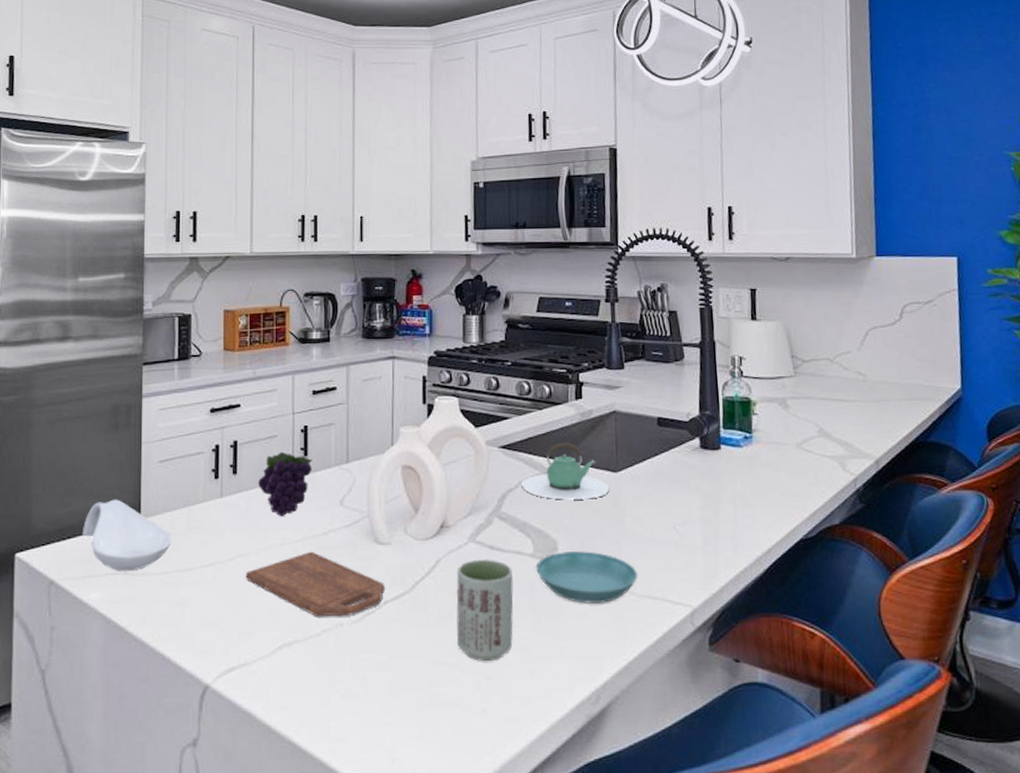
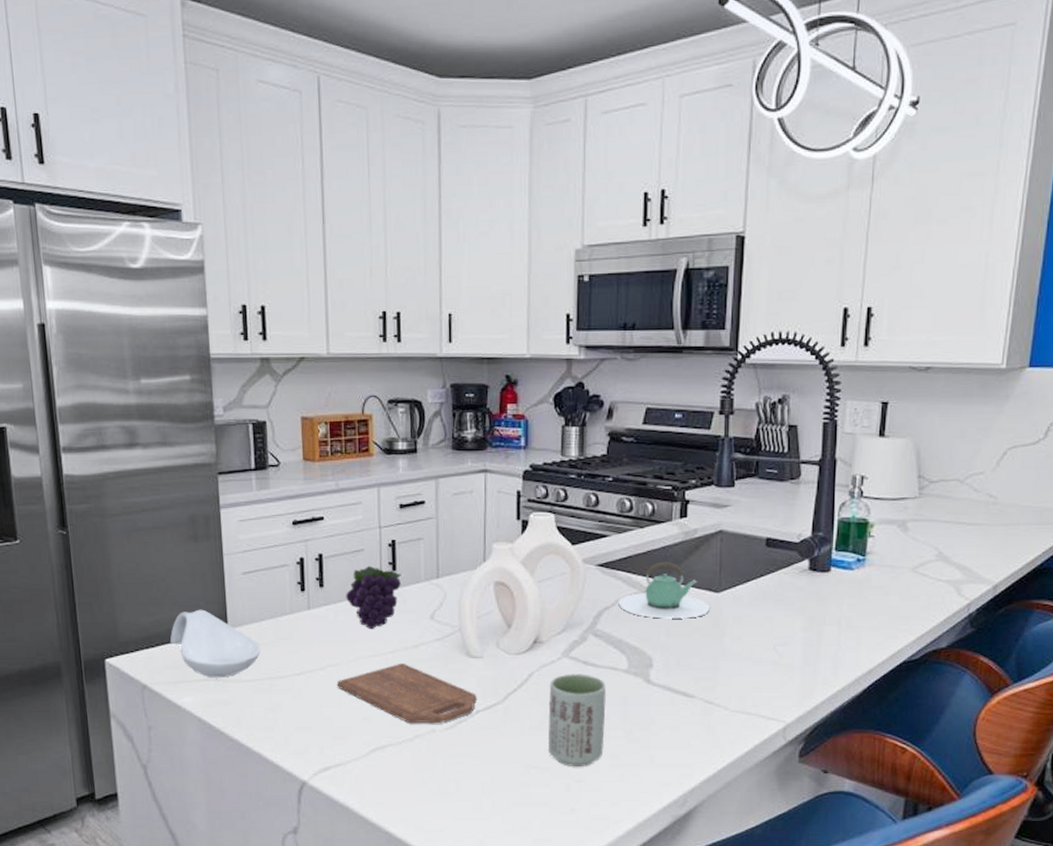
saucer: present [536,551,638,604] -> none [630,668,733,717]

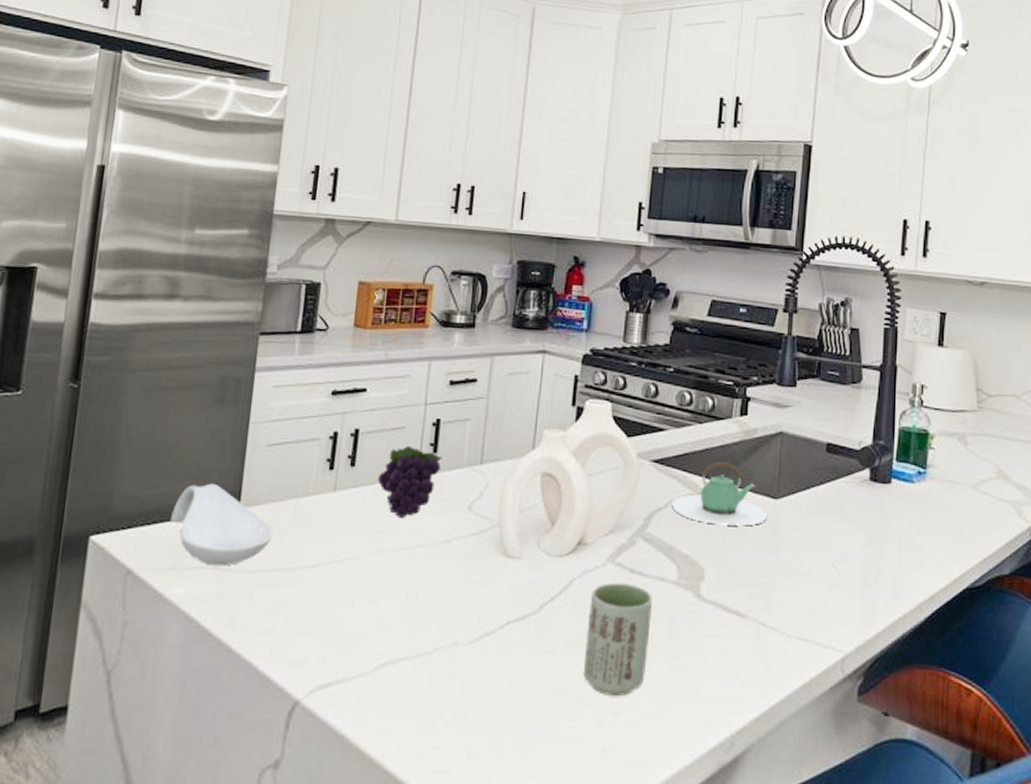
cutting board: present [336,662,477,724] -> none [353,559,510,635]

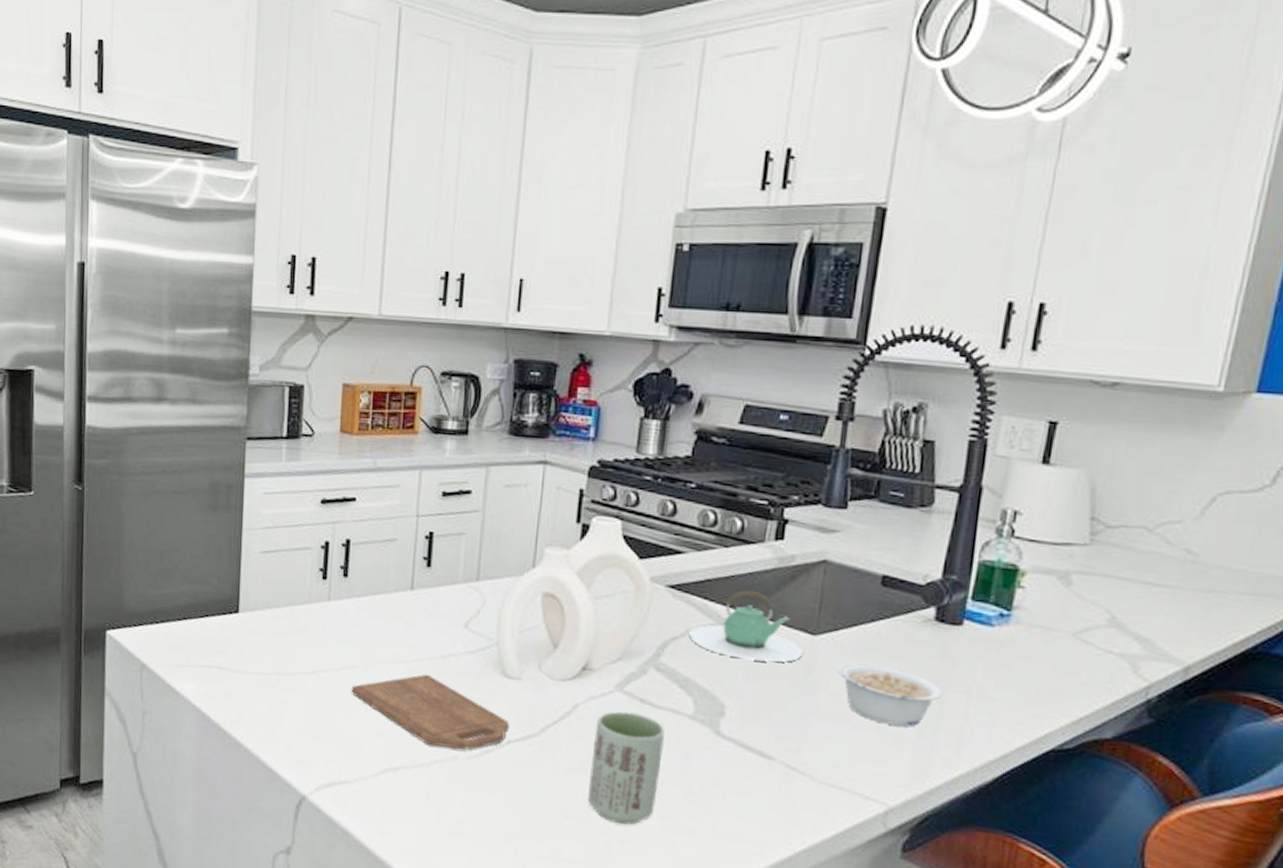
spoon rest: present [170,483,273,566] -> none [176,587,272,667]
cutting board: none [353,559,510,635] -> present [351,674,509,750]
fruit: present [377,445,443,519] -> none [370,558,437,632]
legume: none [797,521,880,577] -> present [838,662,942,727]

